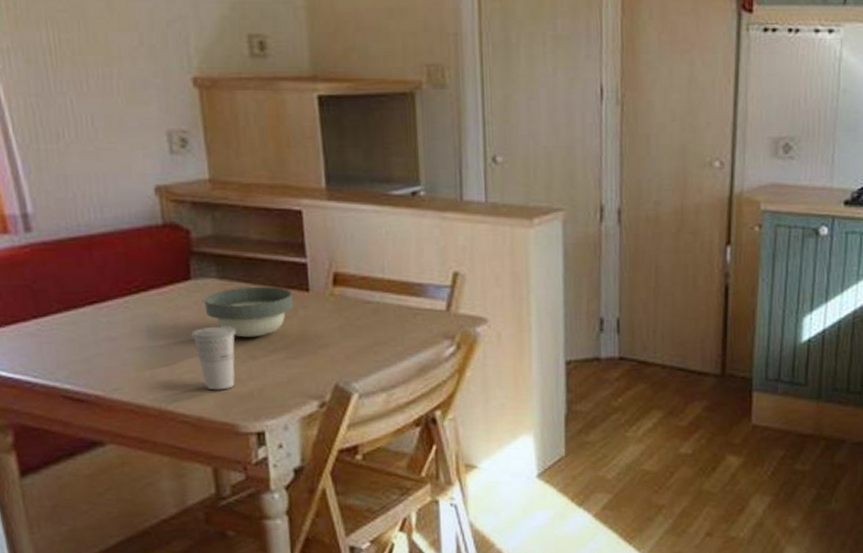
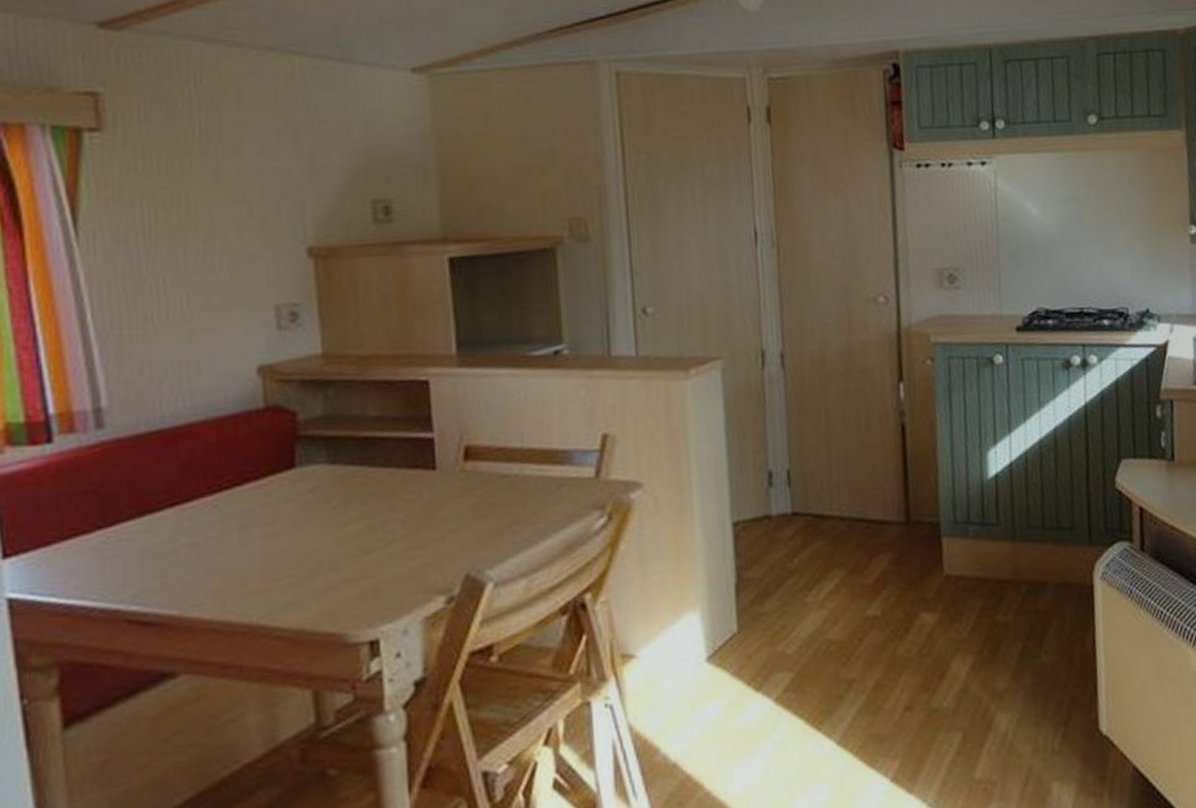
cup: present [191,326,235,391] -> none [293,518,347,596]
bowl: present [204,286,293,338] -> none [310,467,417,530]

